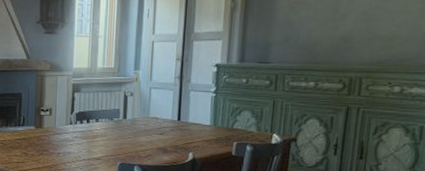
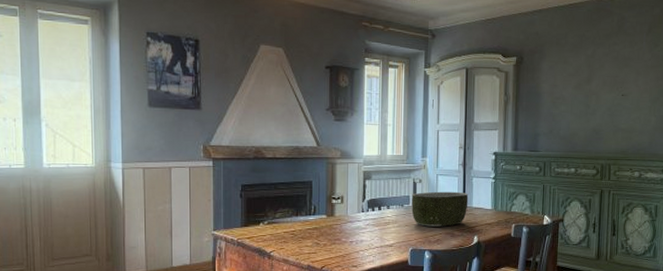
bowl: none [121,105,185,142] -> present [411,191,469,227]

